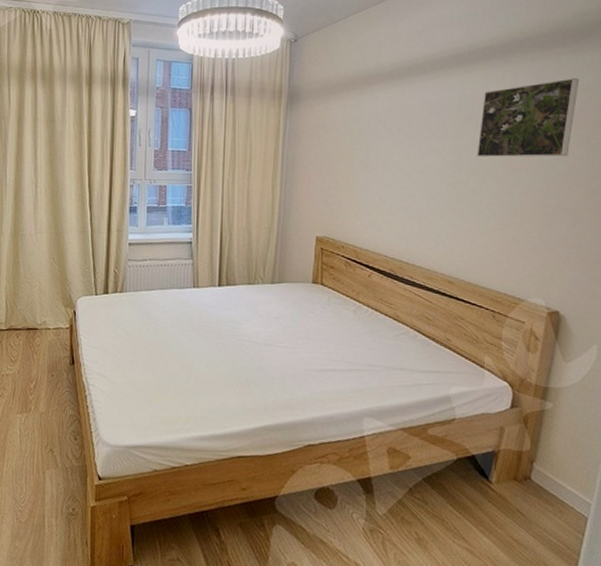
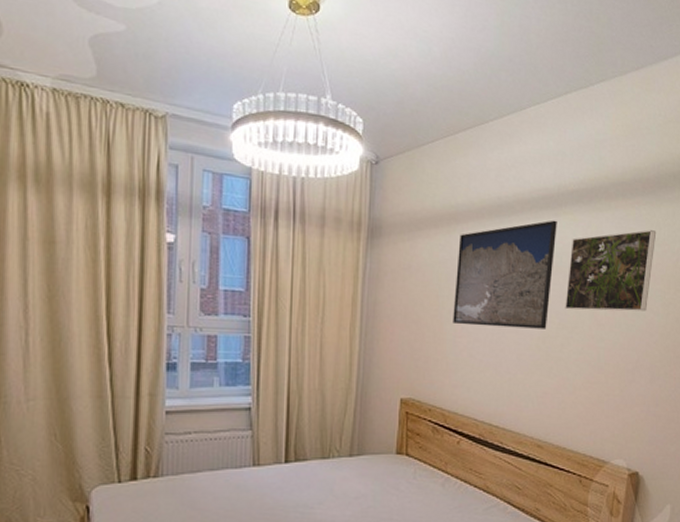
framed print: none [364,76,469,176] -> present [453,220,557,329]

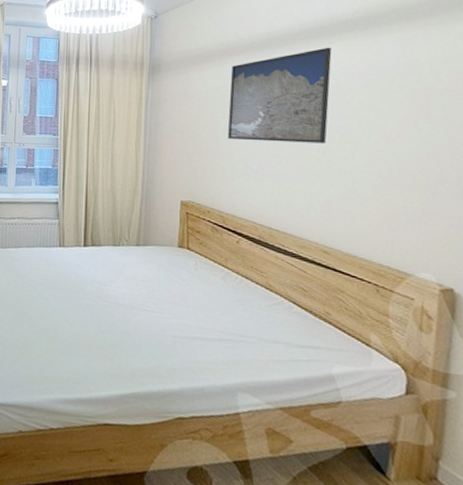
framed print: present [565,230,657,312] -> none [345,48,453,126]

